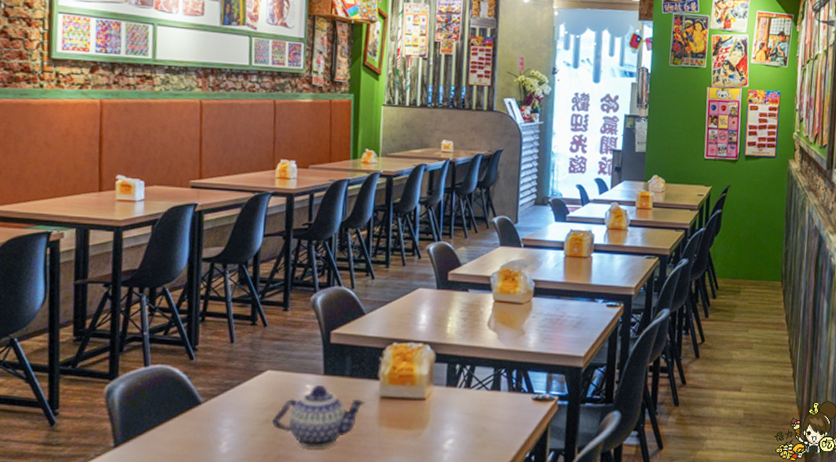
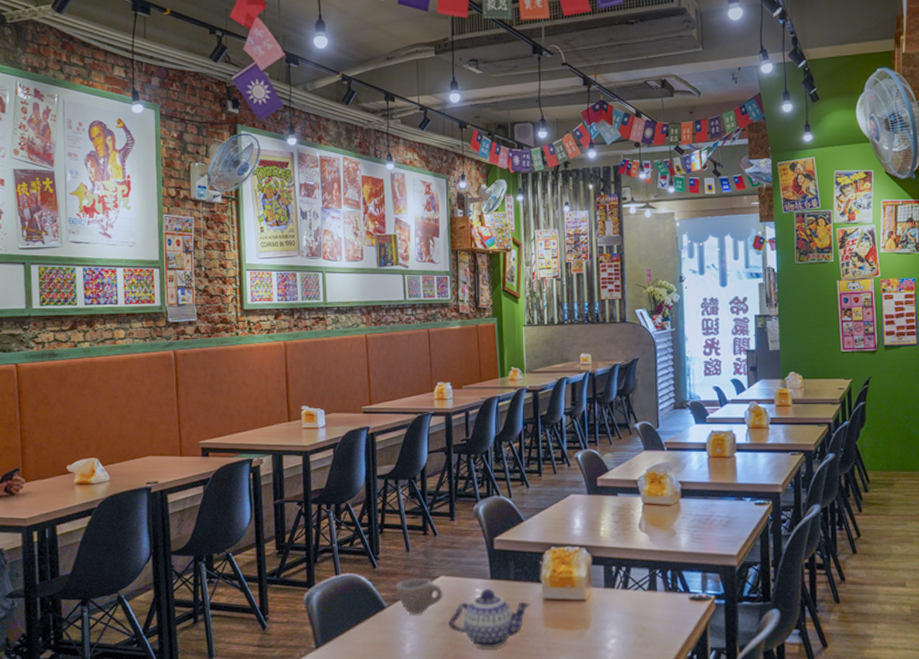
cup: none [214,371,269,410] -> present [395,577,443,614]

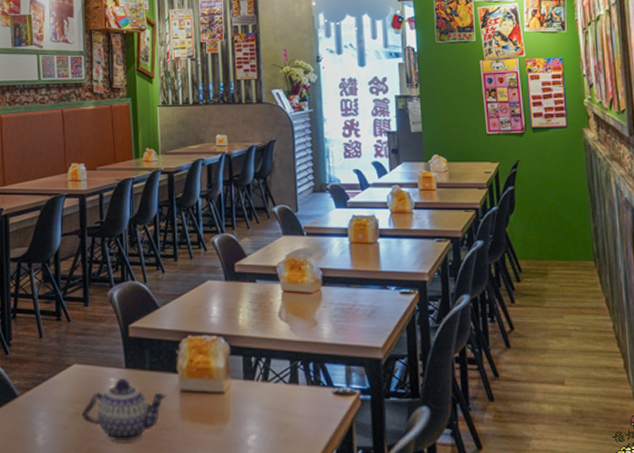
cup: present [395,577,443,614] -> none [28,365,77,403]

